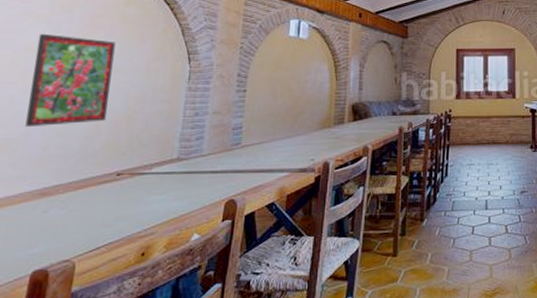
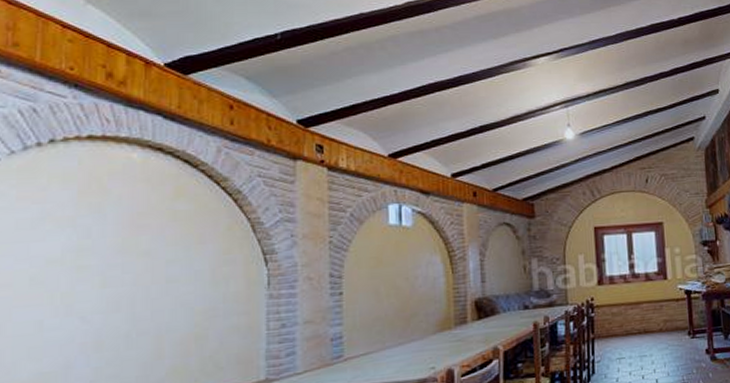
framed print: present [25,33,116,128] -> none [62,240,169,358]

